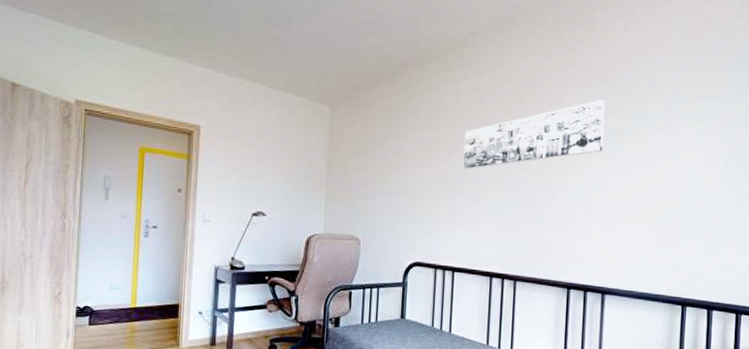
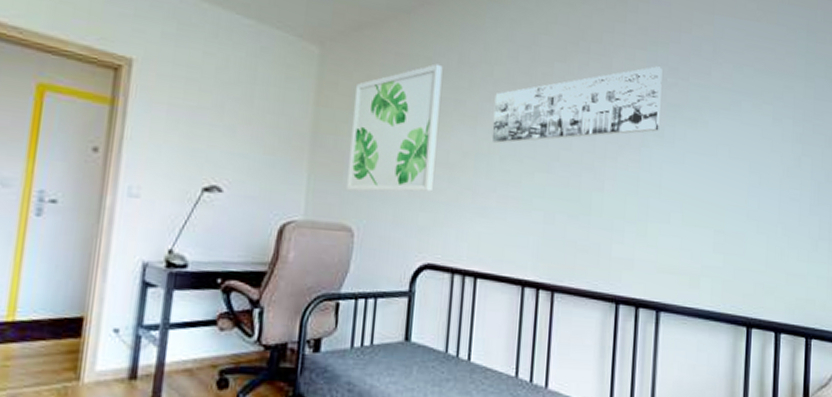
wall art: none [354,112,423,211] -> present [347,63,443,192]

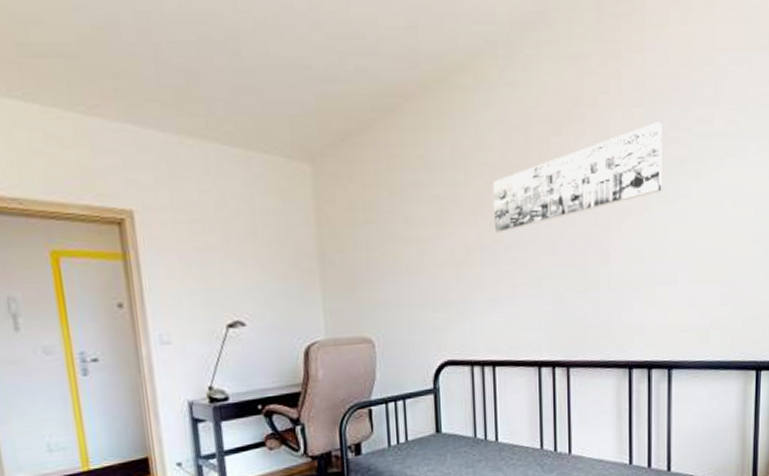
wall art: present [347,63,443,192] -> none [353,161,443,304]

